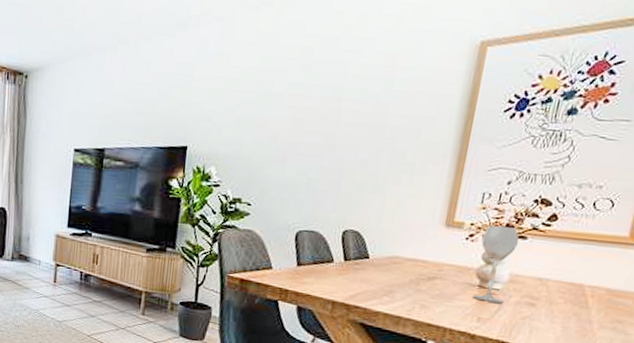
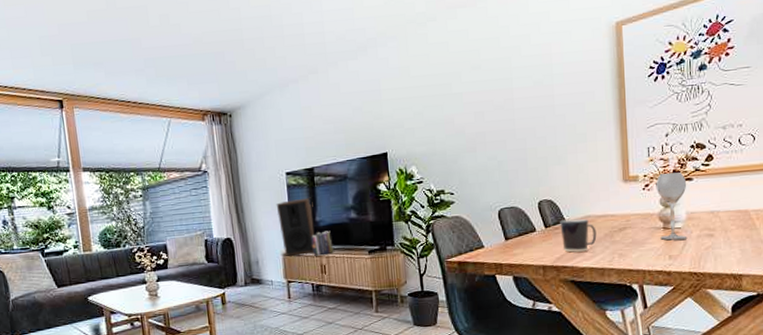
speaker: none [58,179,97,240] -> present [276,197,317,256]
books: none [87,219,111,244] -> present [311,230,334,256]
mug: none [359,255,402,295] -> present [560,218,597,253]

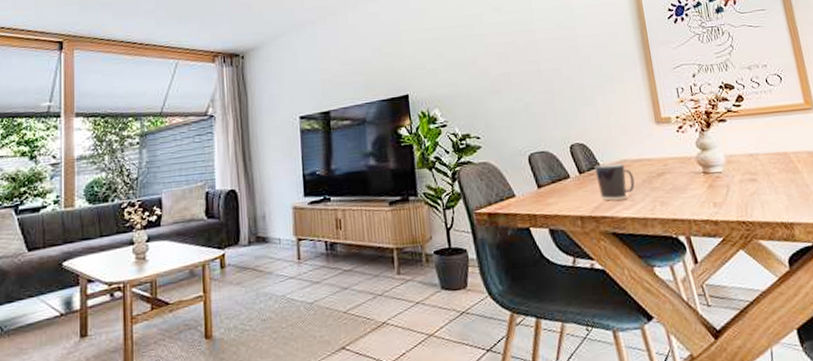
speaker: present [276,197,317,256] -> none [287,143,332,210]
books: present [311,230,334,256] -> none [326,179,350,209]
wineglass: present [656,172,688,241] -> none [689,113,730,186]

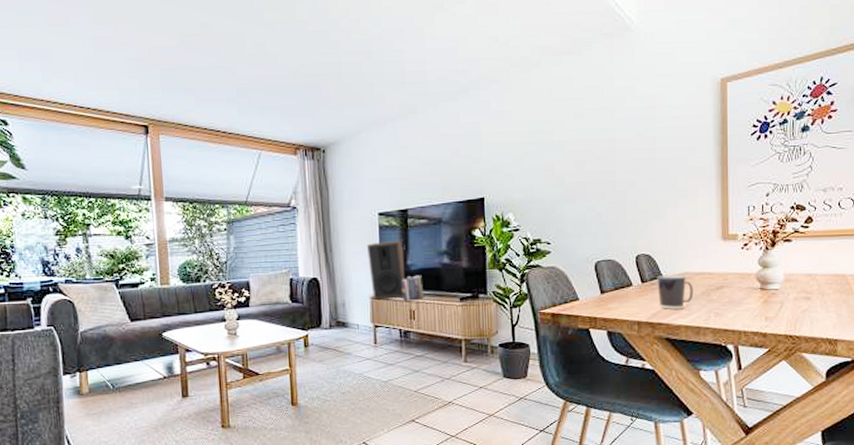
speaker: none [287,143,332,210] -> present [366,240,408,300]
books: none [326,179,350,209] -> present [401,275,424,301]

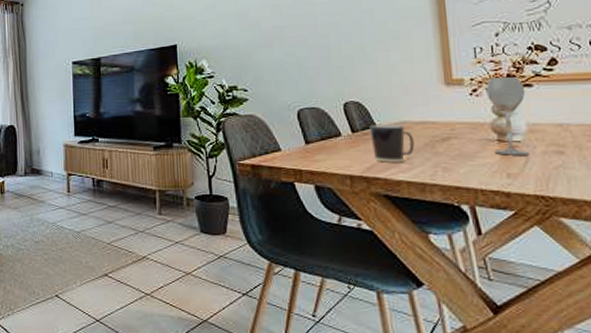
speaker: present [366,240,408,300] -> none [60,88,101,147]
books: present [401,275,424,301] -> none [94,123,117,149]
wineglass: none [755,233,786,302] -> present [485,77,530,156]

